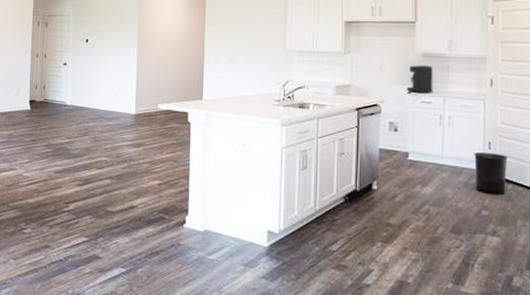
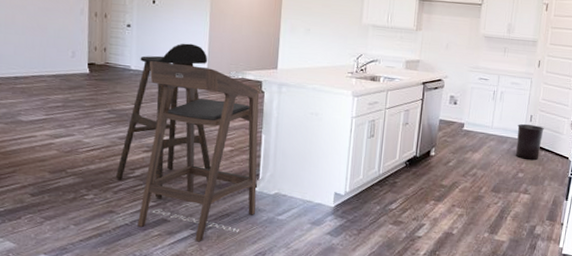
bar stool: none [51,78,140,235] -> present [115,43,211,199]
bar stool: none [70,96,186,282] -> present [137,61,259,242]
coffee maker: present [406,65,433,94] -> none [467,44,492,72]

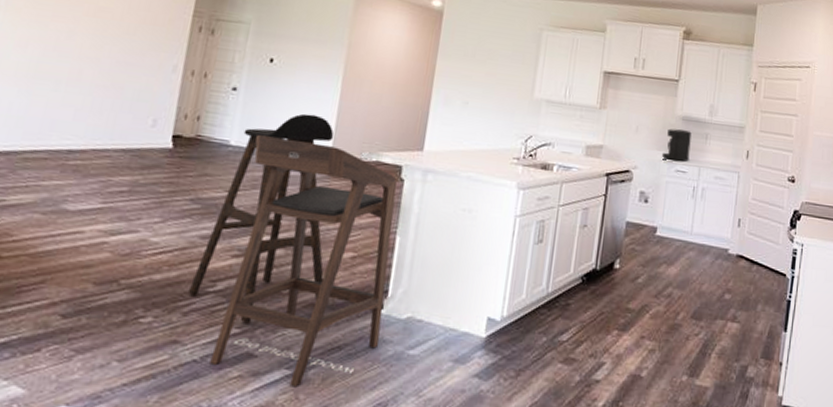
coffee maker: none [467,44,492,72] -> present [661,128,692,162]
waste bin: present [516,123,544,161] -> none [721,229,755,278]

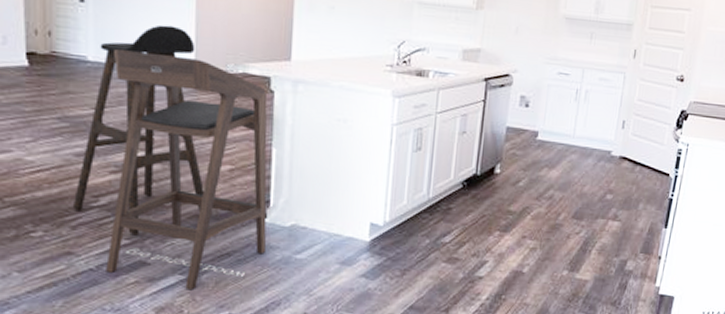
coffee maker: present [661,128,692,162] -> none [543,28,575,64]

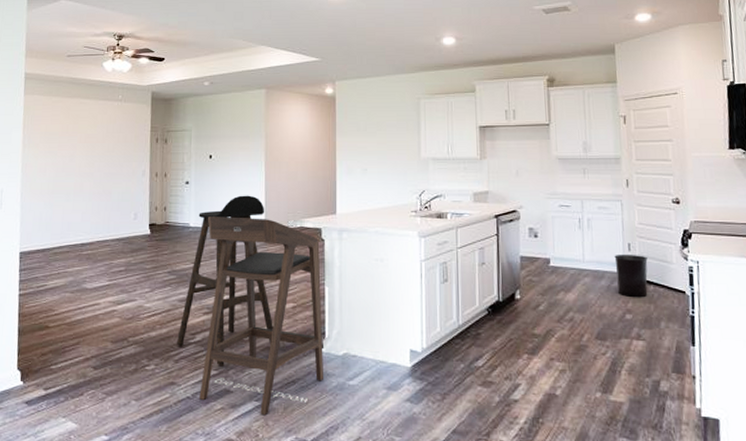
waste bin: none [603,131,640,178] -> present [614,254,648,298]

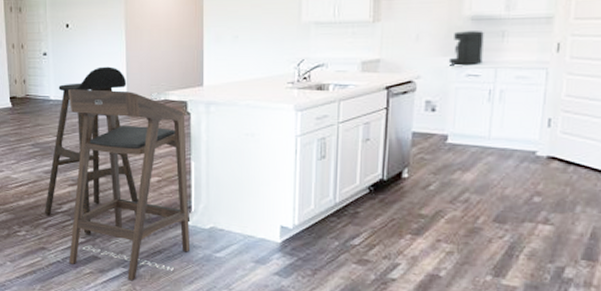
coffee maker: none [544,168,571,198] -> present [448,31,484,66]
waste bin: present [614,254,648,298] -> none [528,130,571,180]

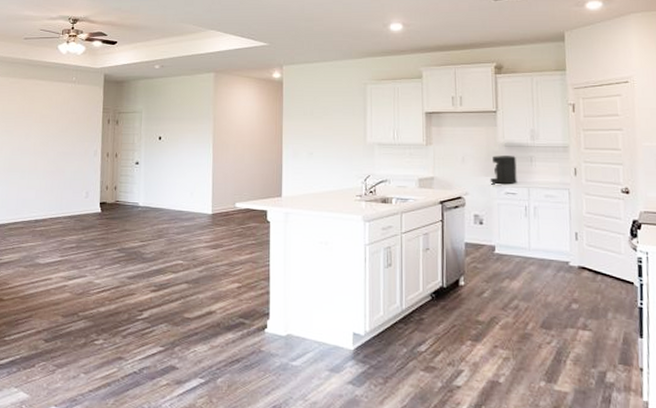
bar stool: present [44,66,138,235] -> none [124,176,219,344]
bar stool: present [68,89,191,281] -> none [146,197,268,393]

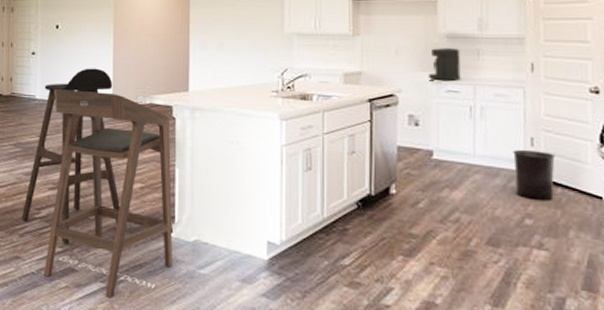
bar stool: none [124,176,219,344] -> present [21,68,120,244]
bar stool: none [146,197,268,393] -> present [44,89,173,298]
waste bin: none [561,243,595,288] -> present [513,149,555,201]

